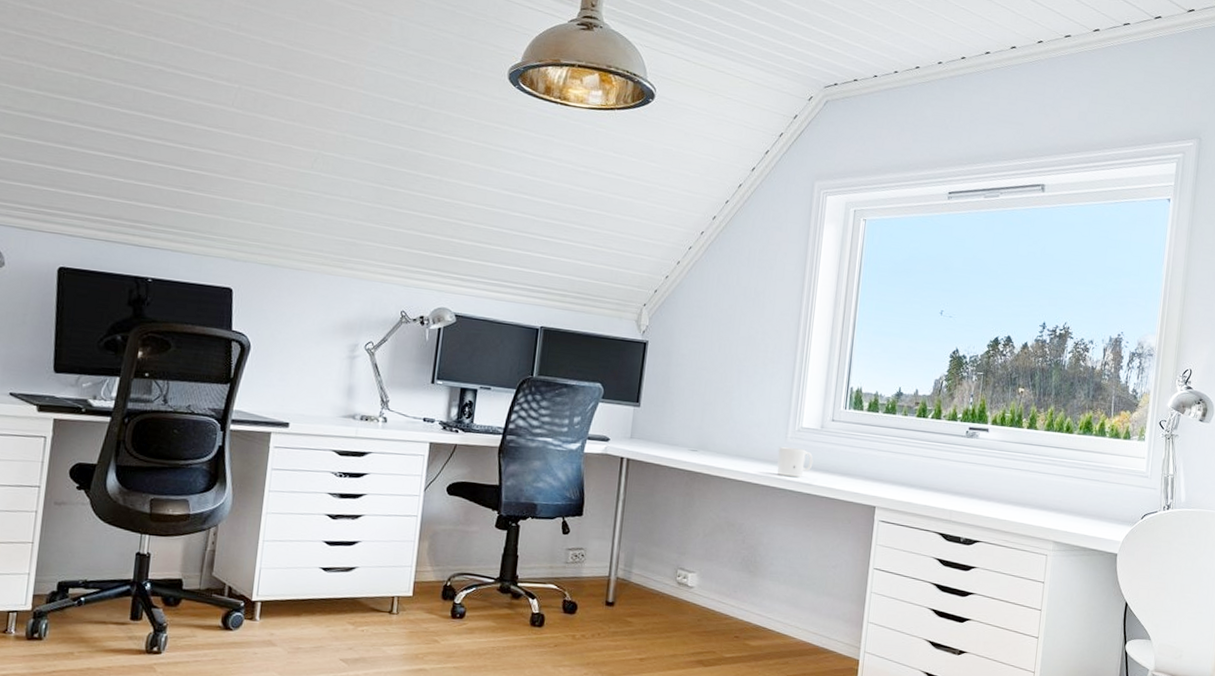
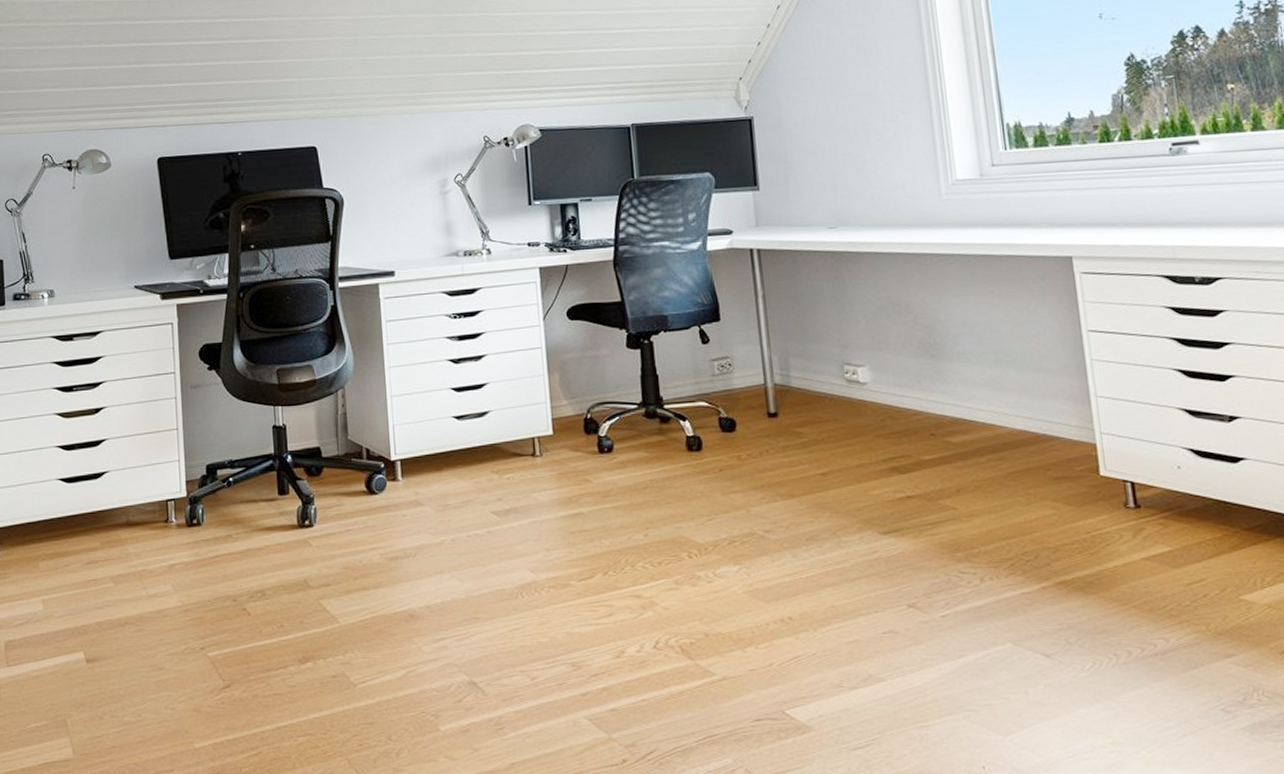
mug: present [777,447,814,477] -> none [933,204,980,239]

